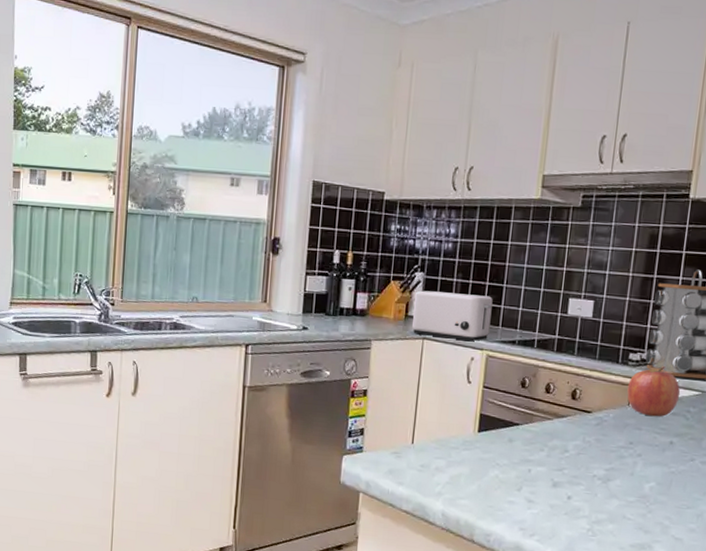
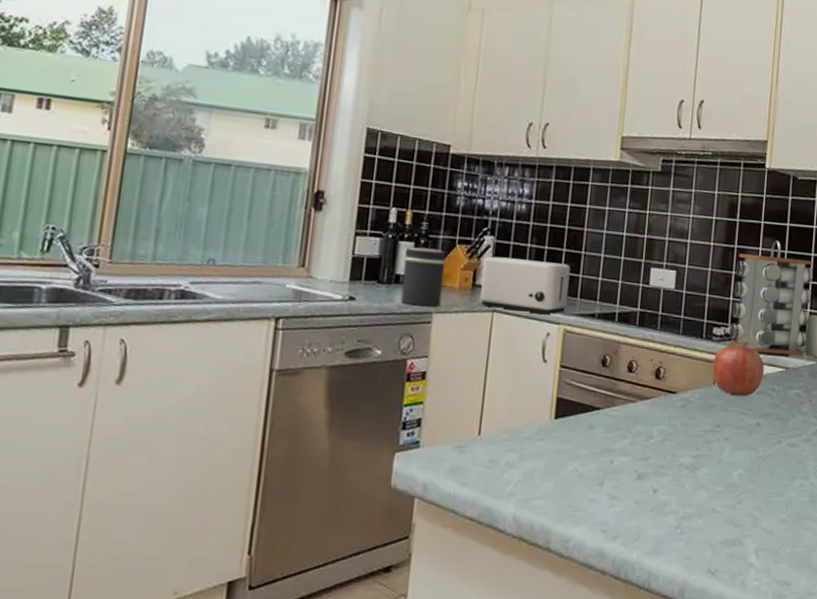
cylinder: none [344,284,383,335] -> present [400,247,447,307]

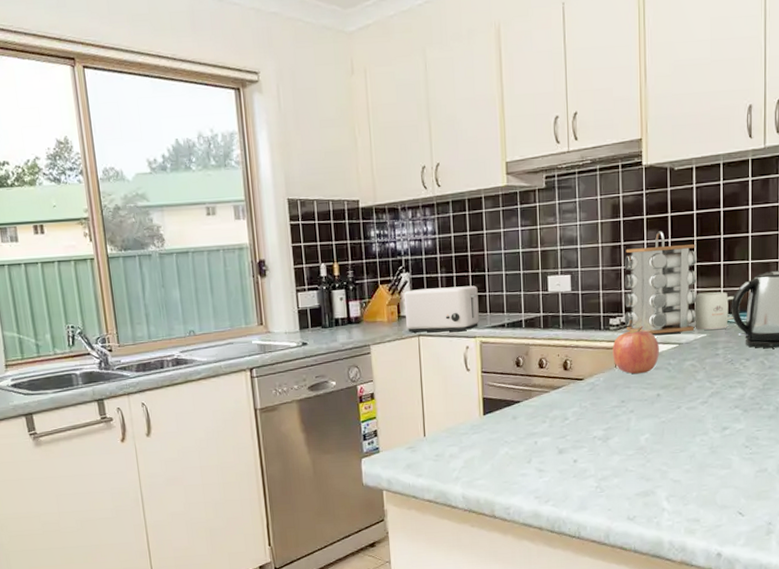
cylinder: present [400,247,447,307] -> none [339,292,376,342]

